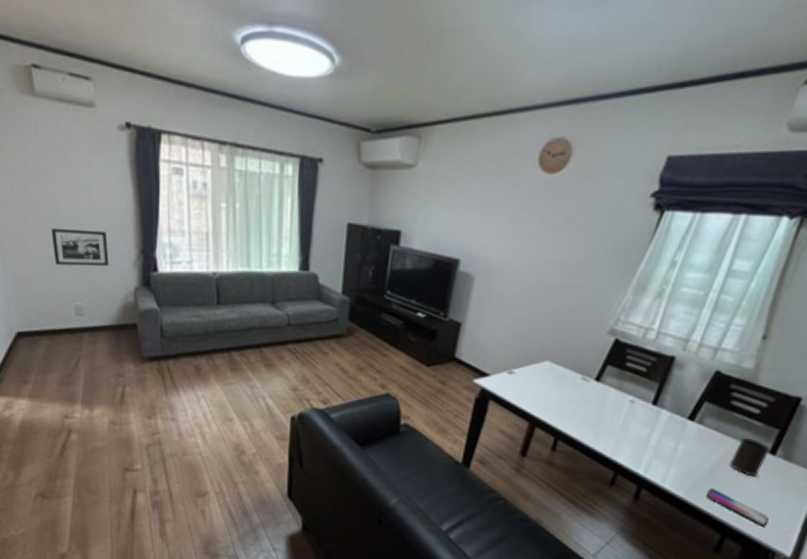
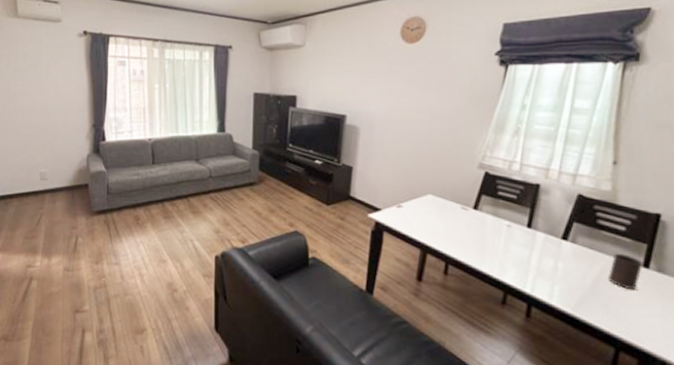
picture frame: present [51,227,109,267] -> none [24,112,68,141]
smartphone: present [705,488,769,527] -> none [592,303,657,339]

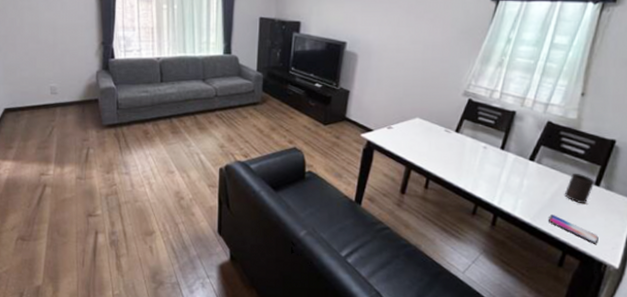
smartphone: none [592,303,657,339] -> present [547,214,599,244]

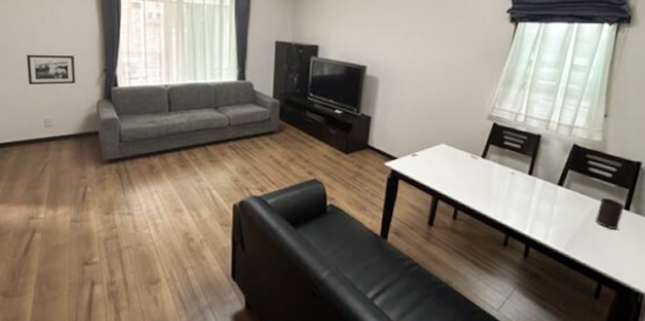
picture frame: none [32,27,77,56] -> present [26,54,76,85]
smartphone: present [547,214,599,244] -> none [580,243,633,273]

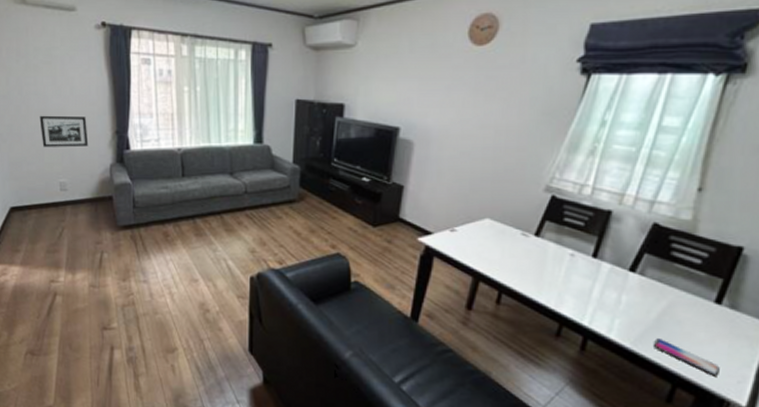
smartphone: none [580,243,633,273] -> present [652,338,720,376]
cup: present [595,197,625,230] -> none [674,287,716,327]

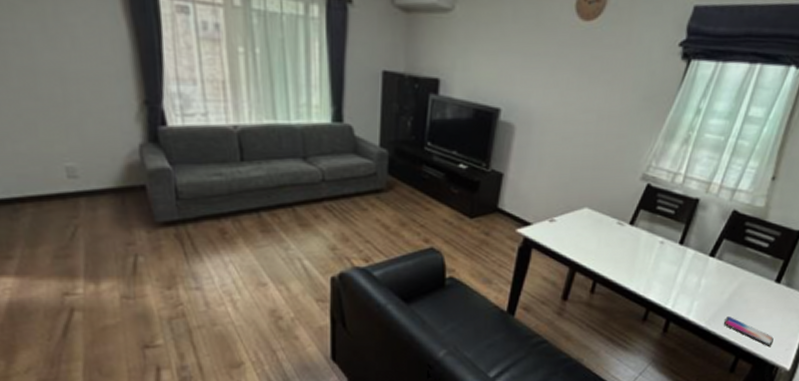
picture frame: present [39,115,89,147] -> none [25,74,106,121]

